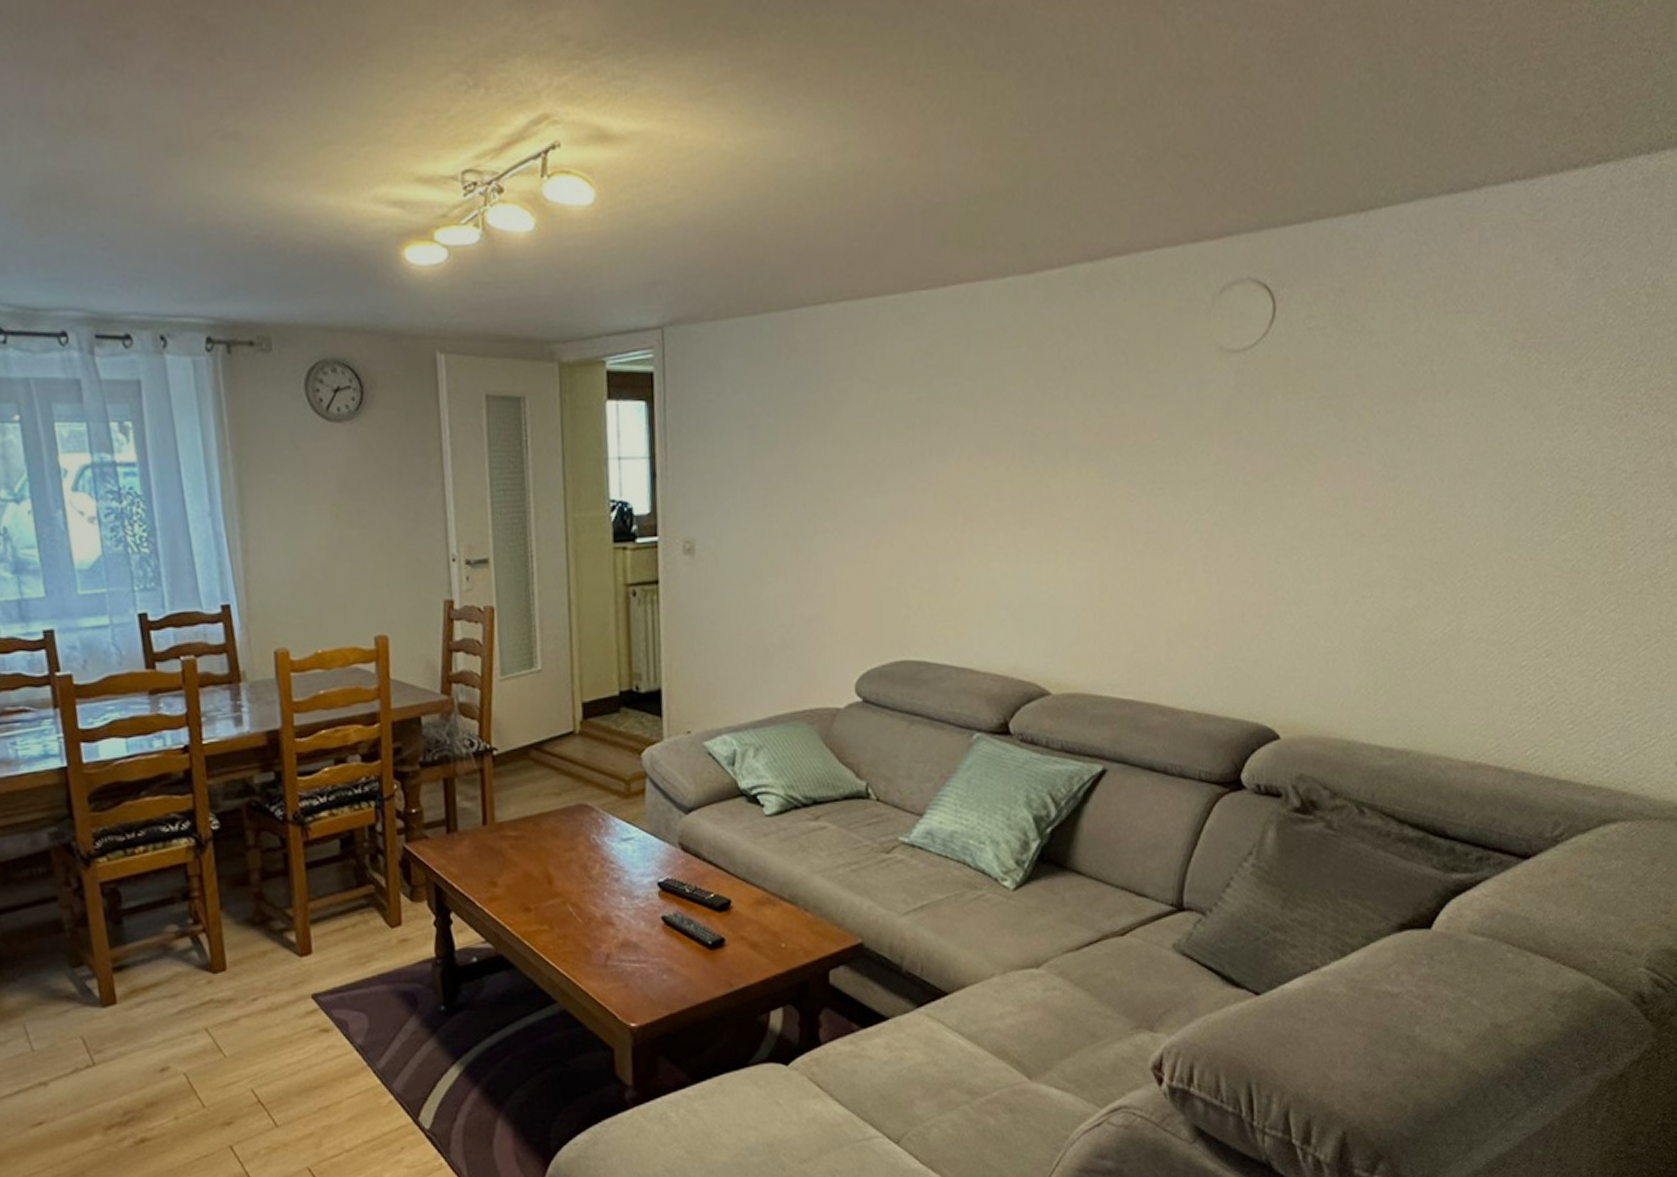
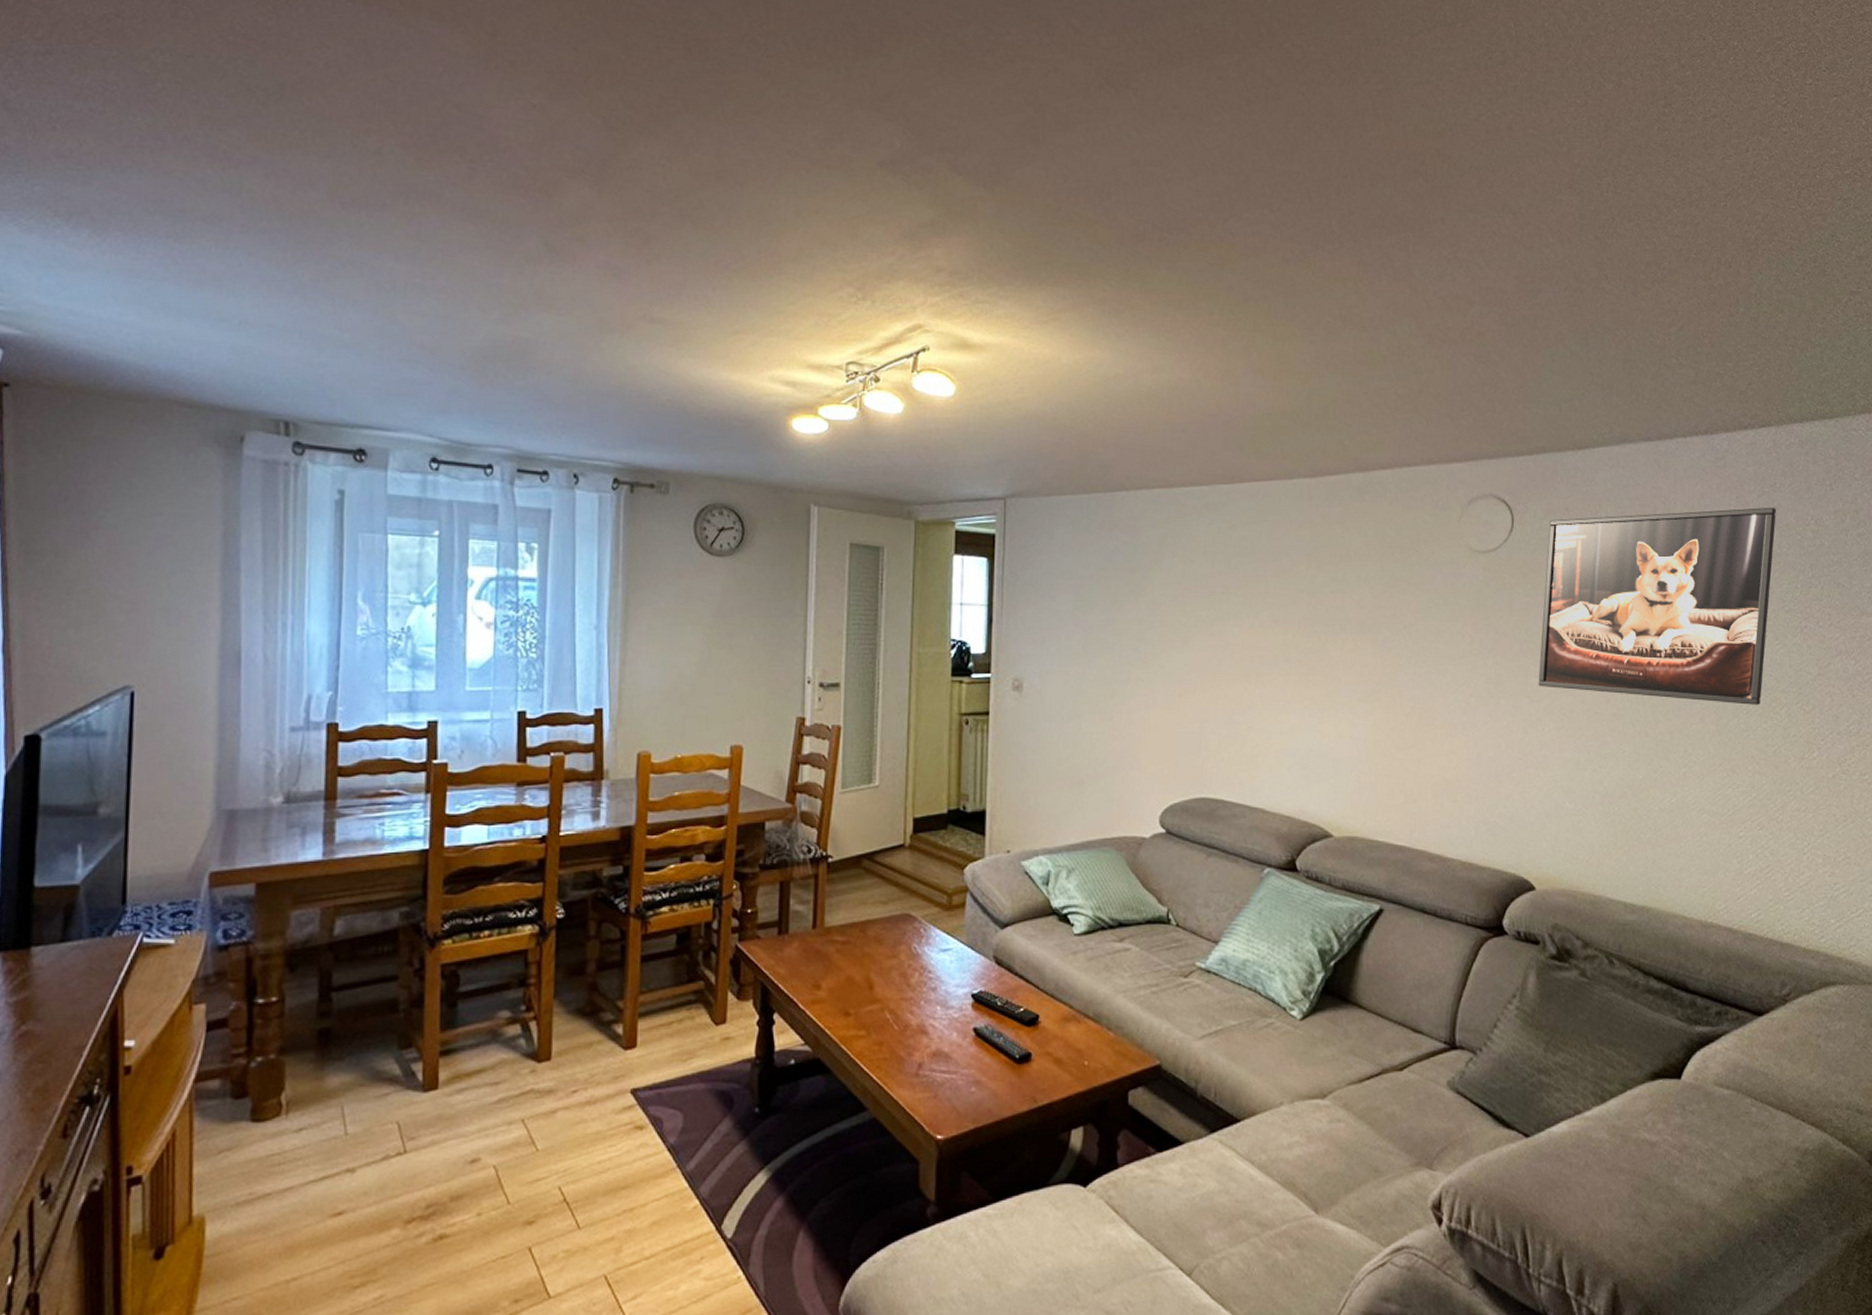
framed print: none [1295,267,1606,514] -> present [1538,507,1777,705]

